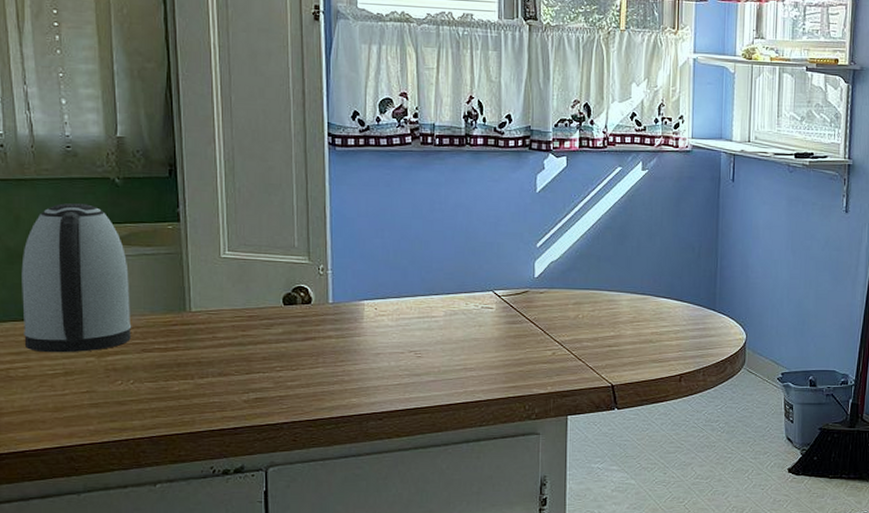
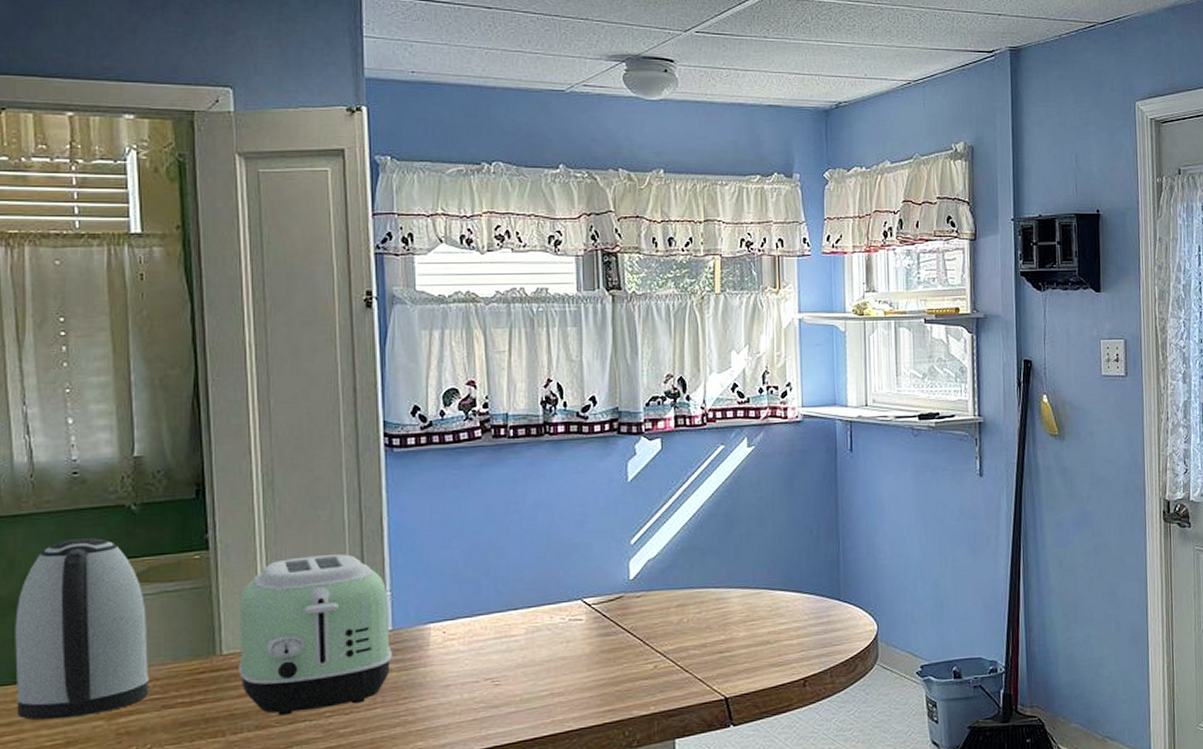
toaster: none [205,234,332,367] -> present [239,554,392,716]

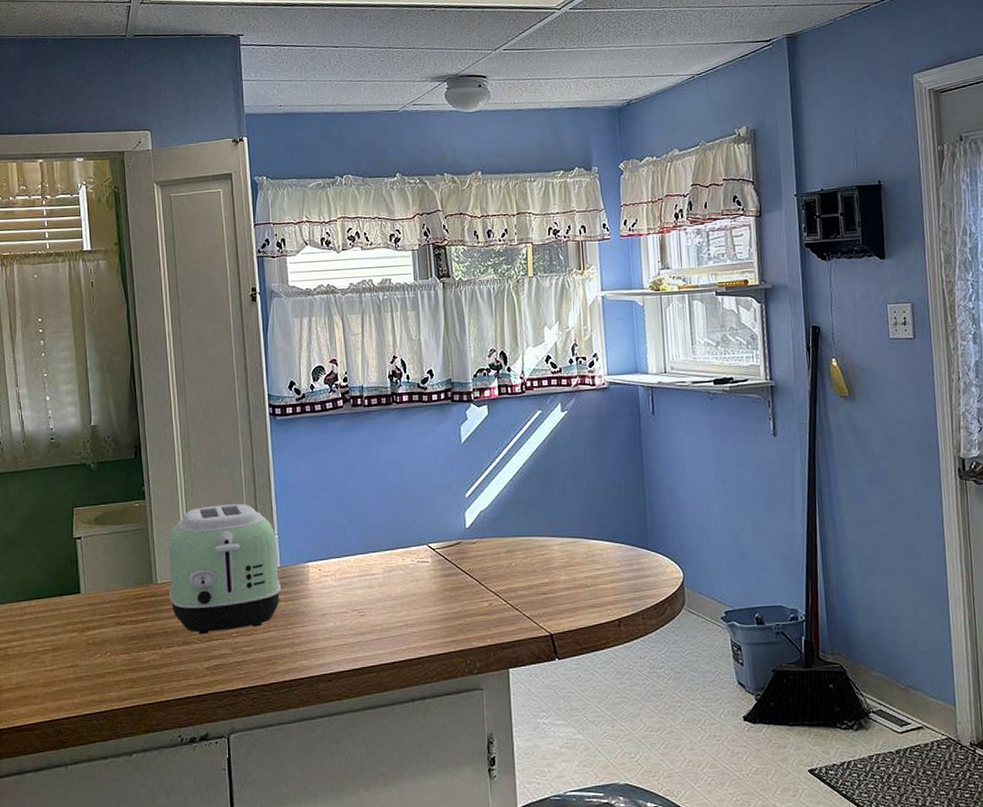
kettle: present [15,538,150,721] -> none [16,489,108,631]

